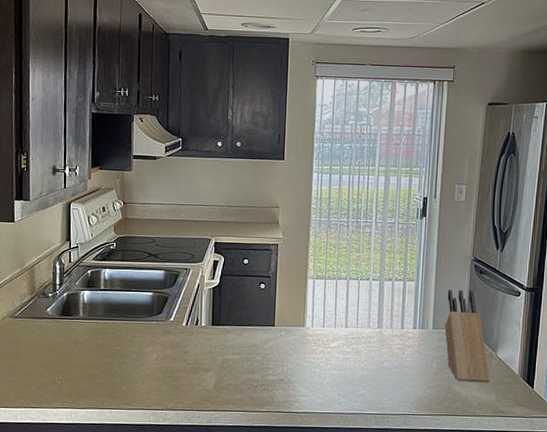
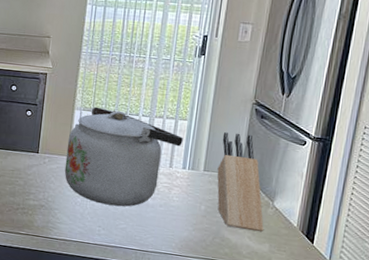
kettle: none [301,274,412,373] -> present [64,106,183,207]

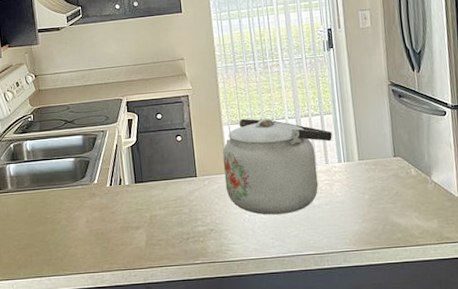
knife block: present [217,131,264,232] -> none [368,115,428,211]

